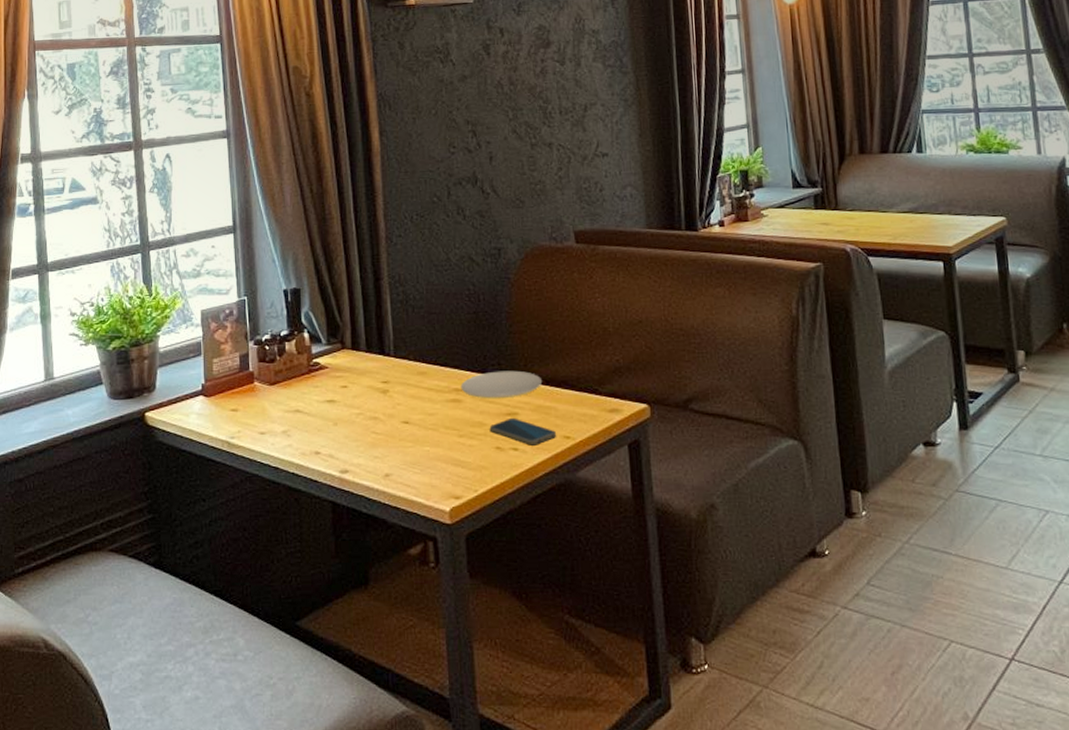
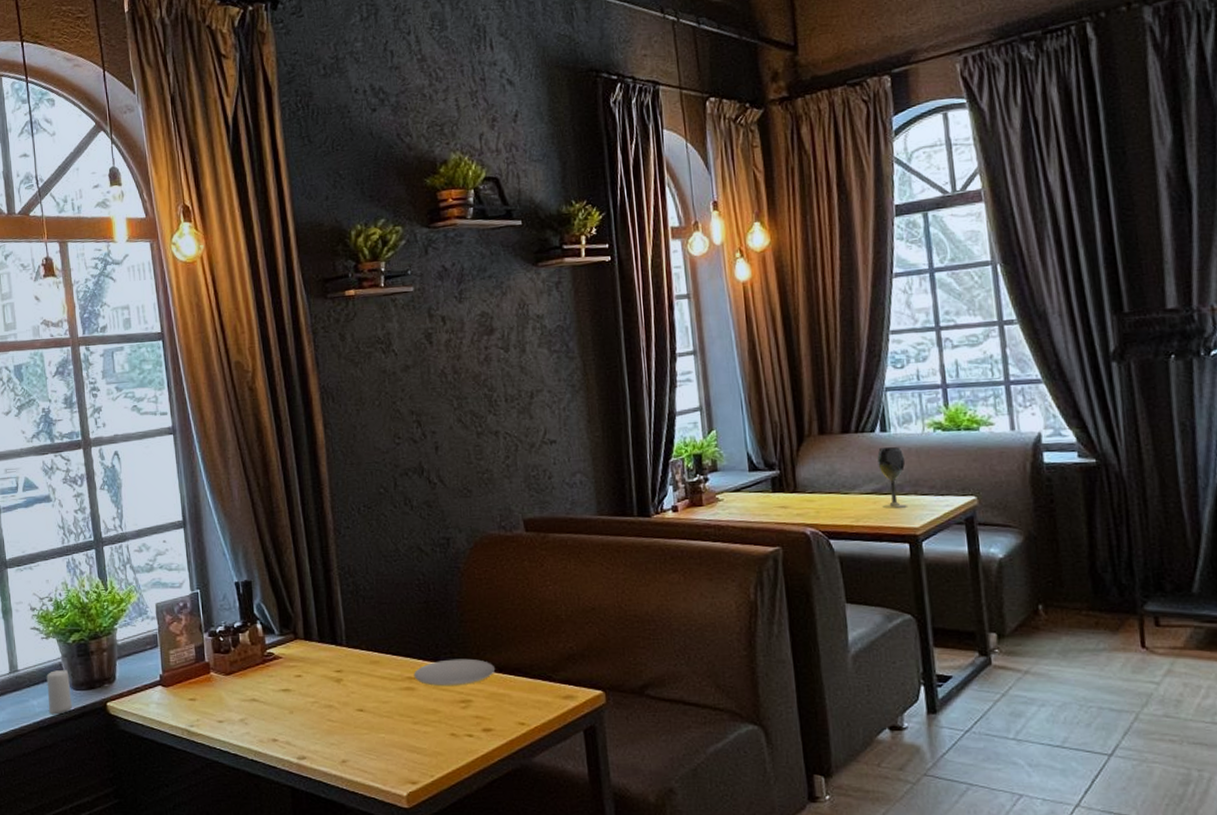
candle: none [83,378,109,425] -> present [46,670,72,715]
smartphone: present [489,417,557,446] -> none [443,705,512,732]
wine glass: none [914,168,941,227] -> present [877,447,907,509]

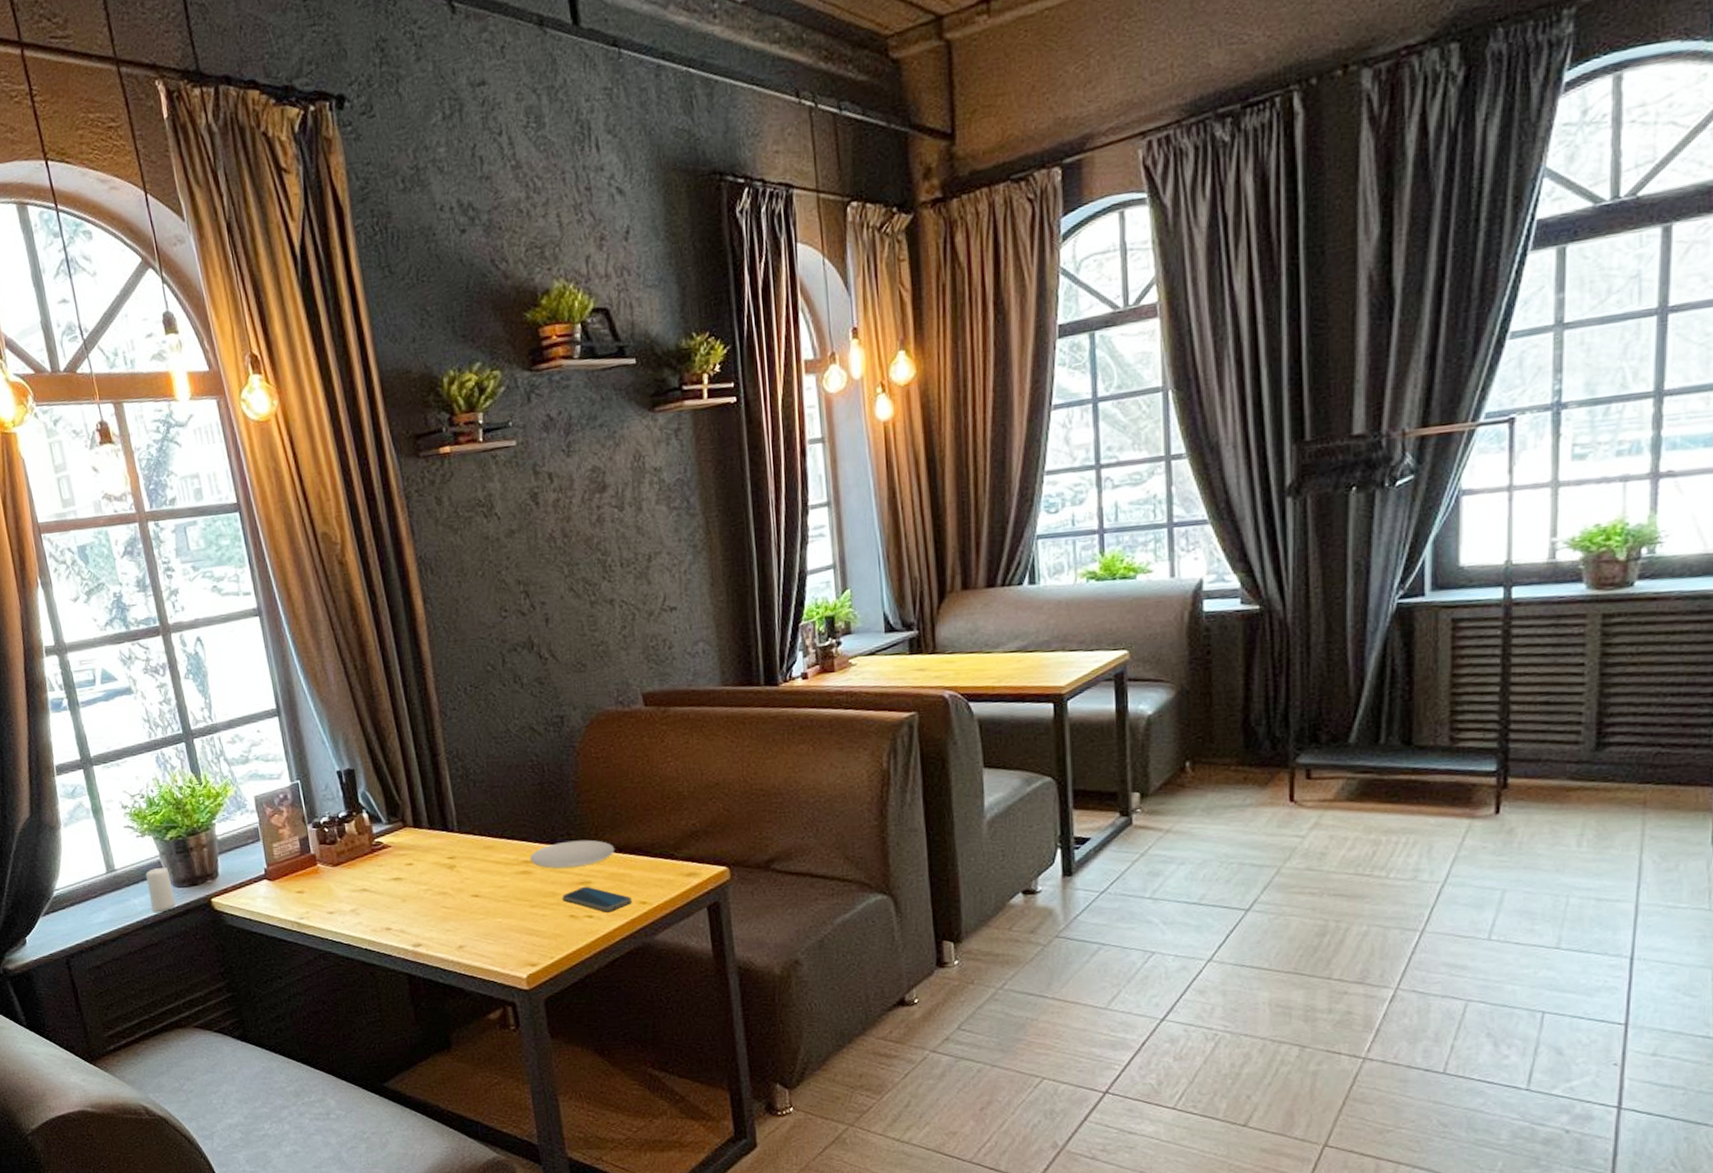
smartphone: none [443,705,512,732] -> present [562,886,633,912]
wine glass: present [877,447,907,509] -> none [1024,600,1054,667]

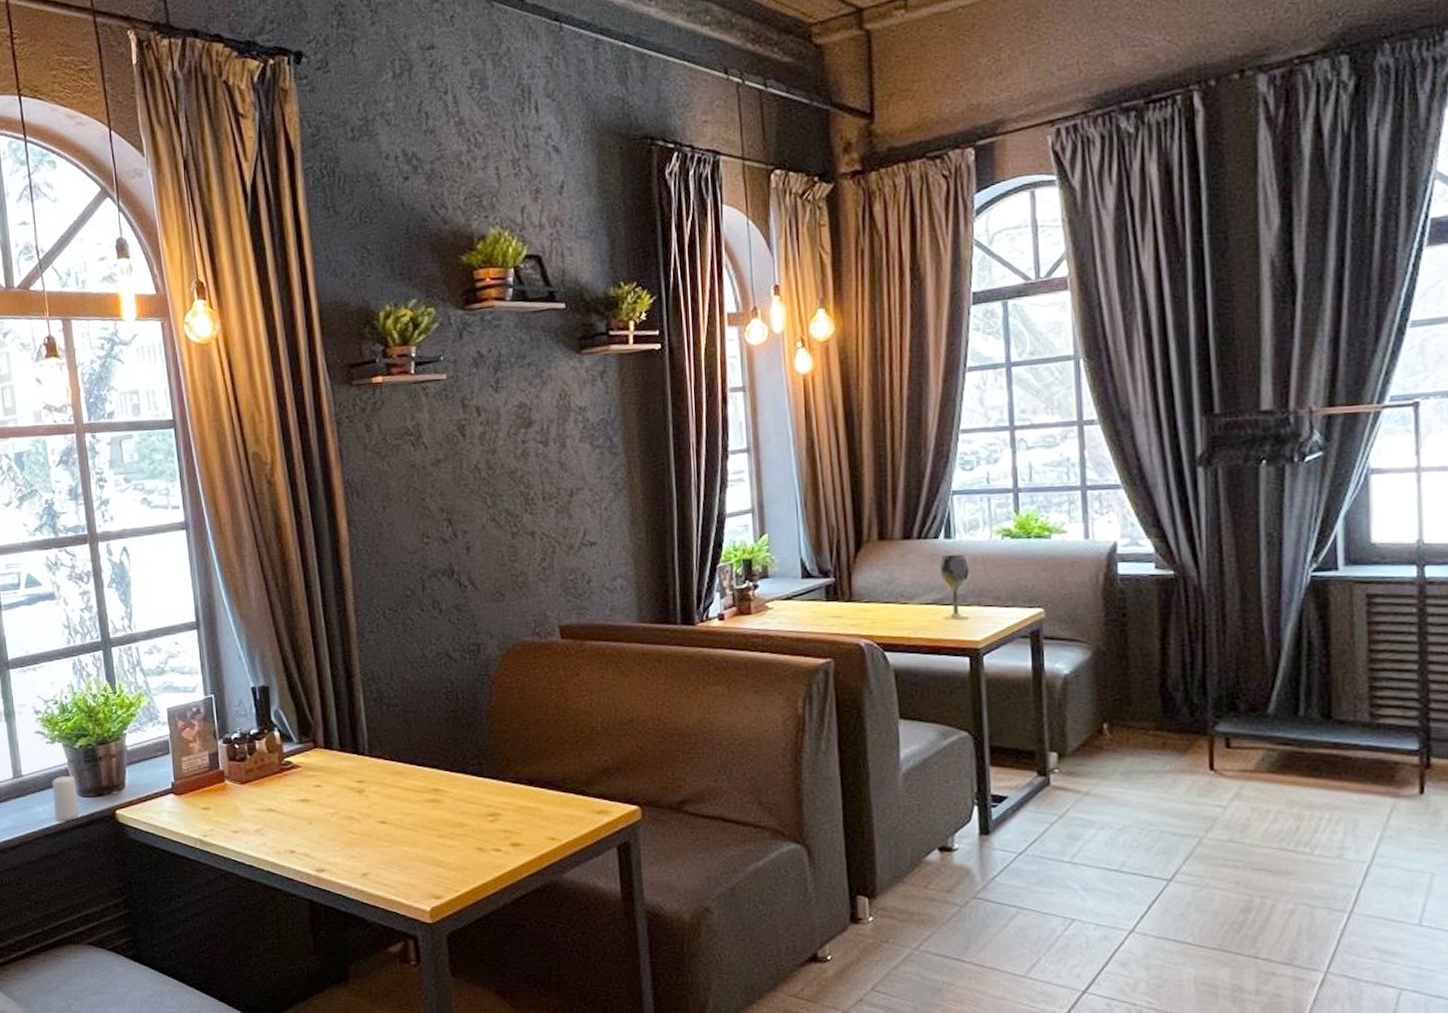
plate: present [529,839,615,870] -> none [439,770,526,799]
smartphone: present [562,886,633,912] -> none [470,818,542,847]
wine glass: none [1024,600,1054,667] -> present [940,555,970,620]

